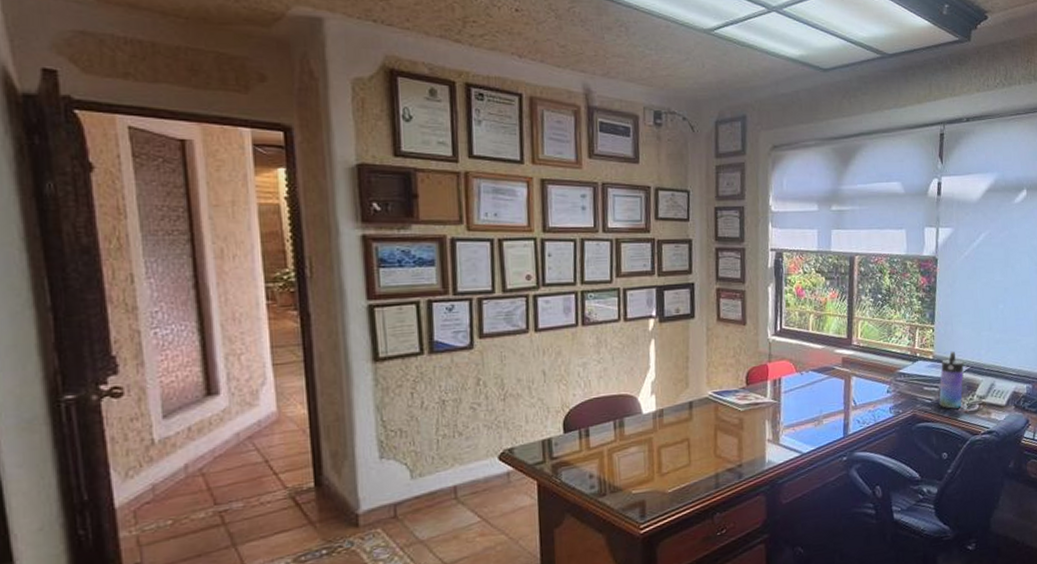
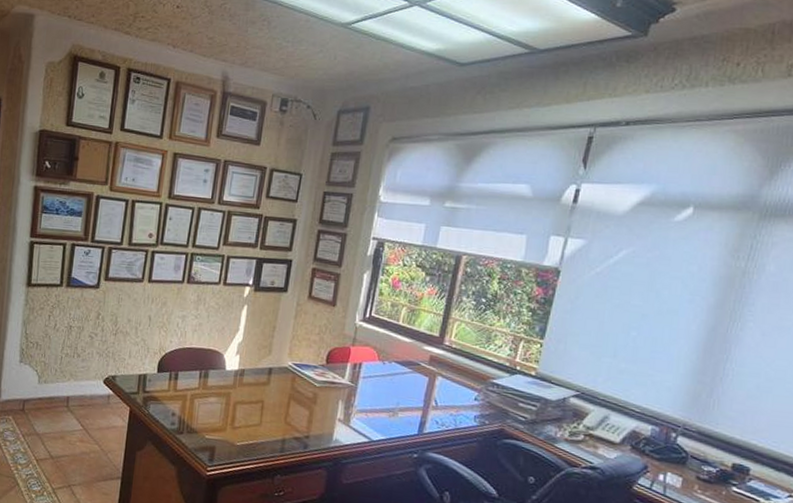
water bottle: present [939,351,964,409] -> none [534,371,573,434]

